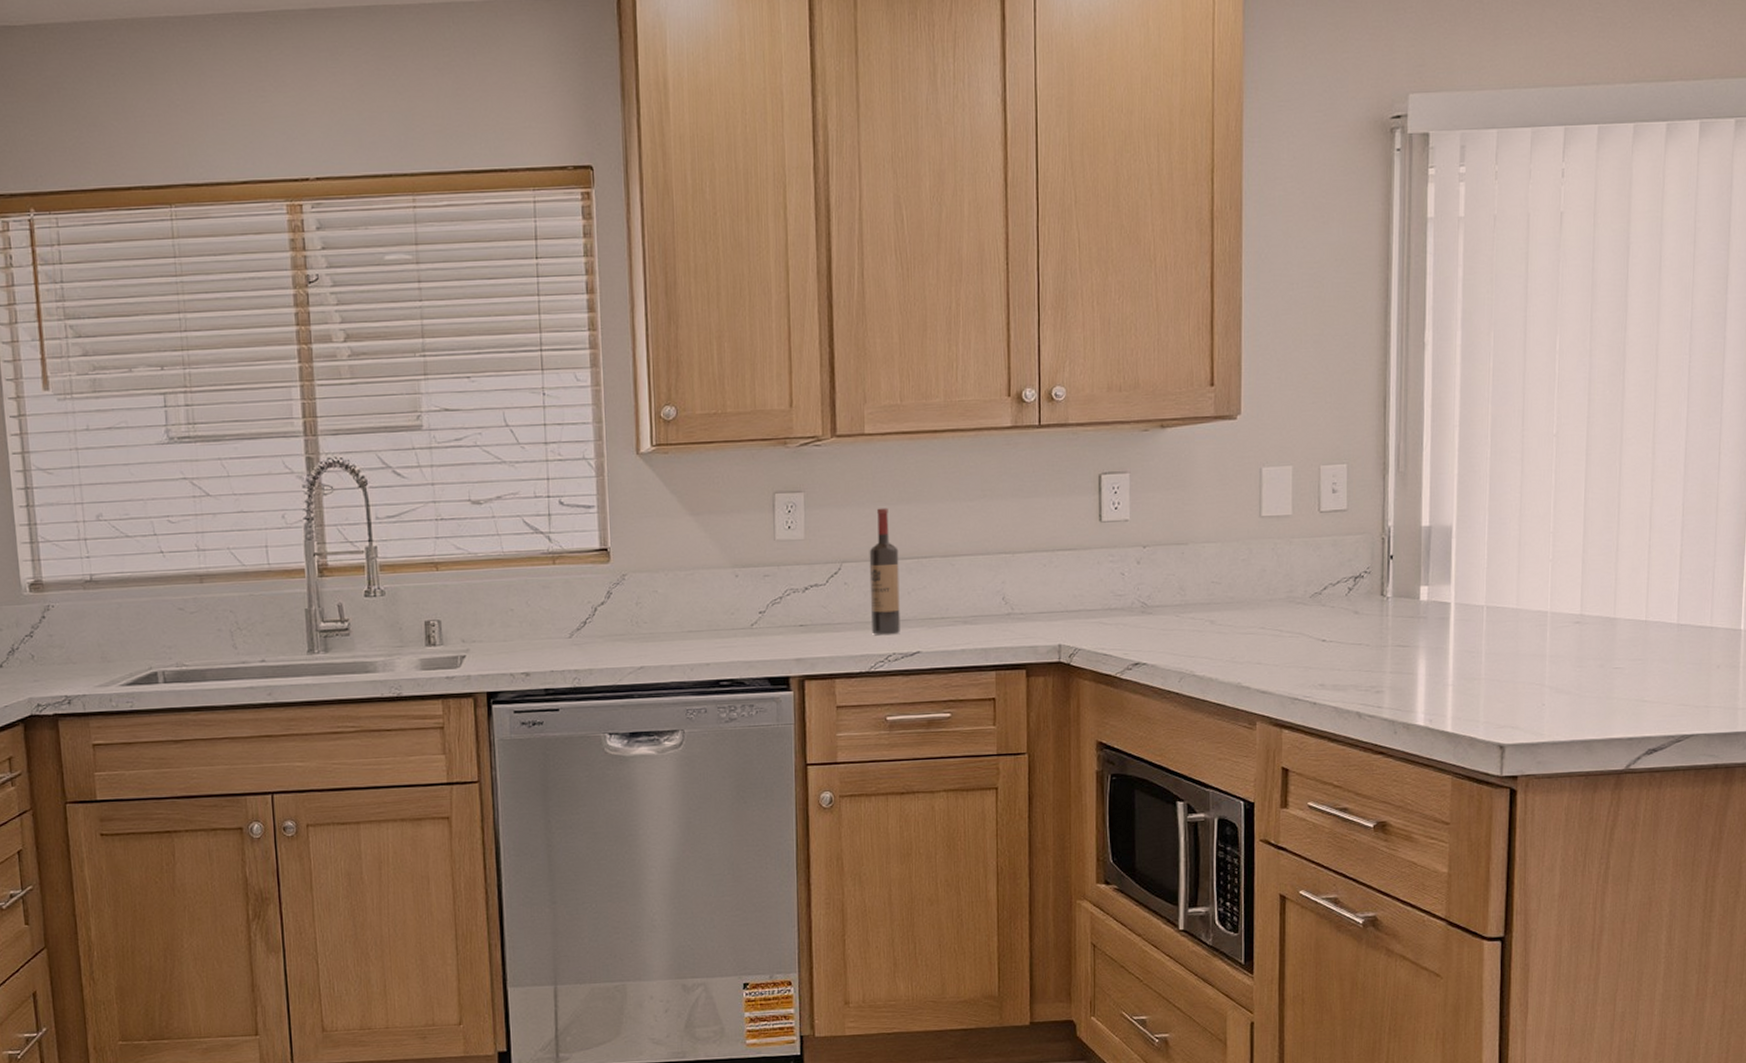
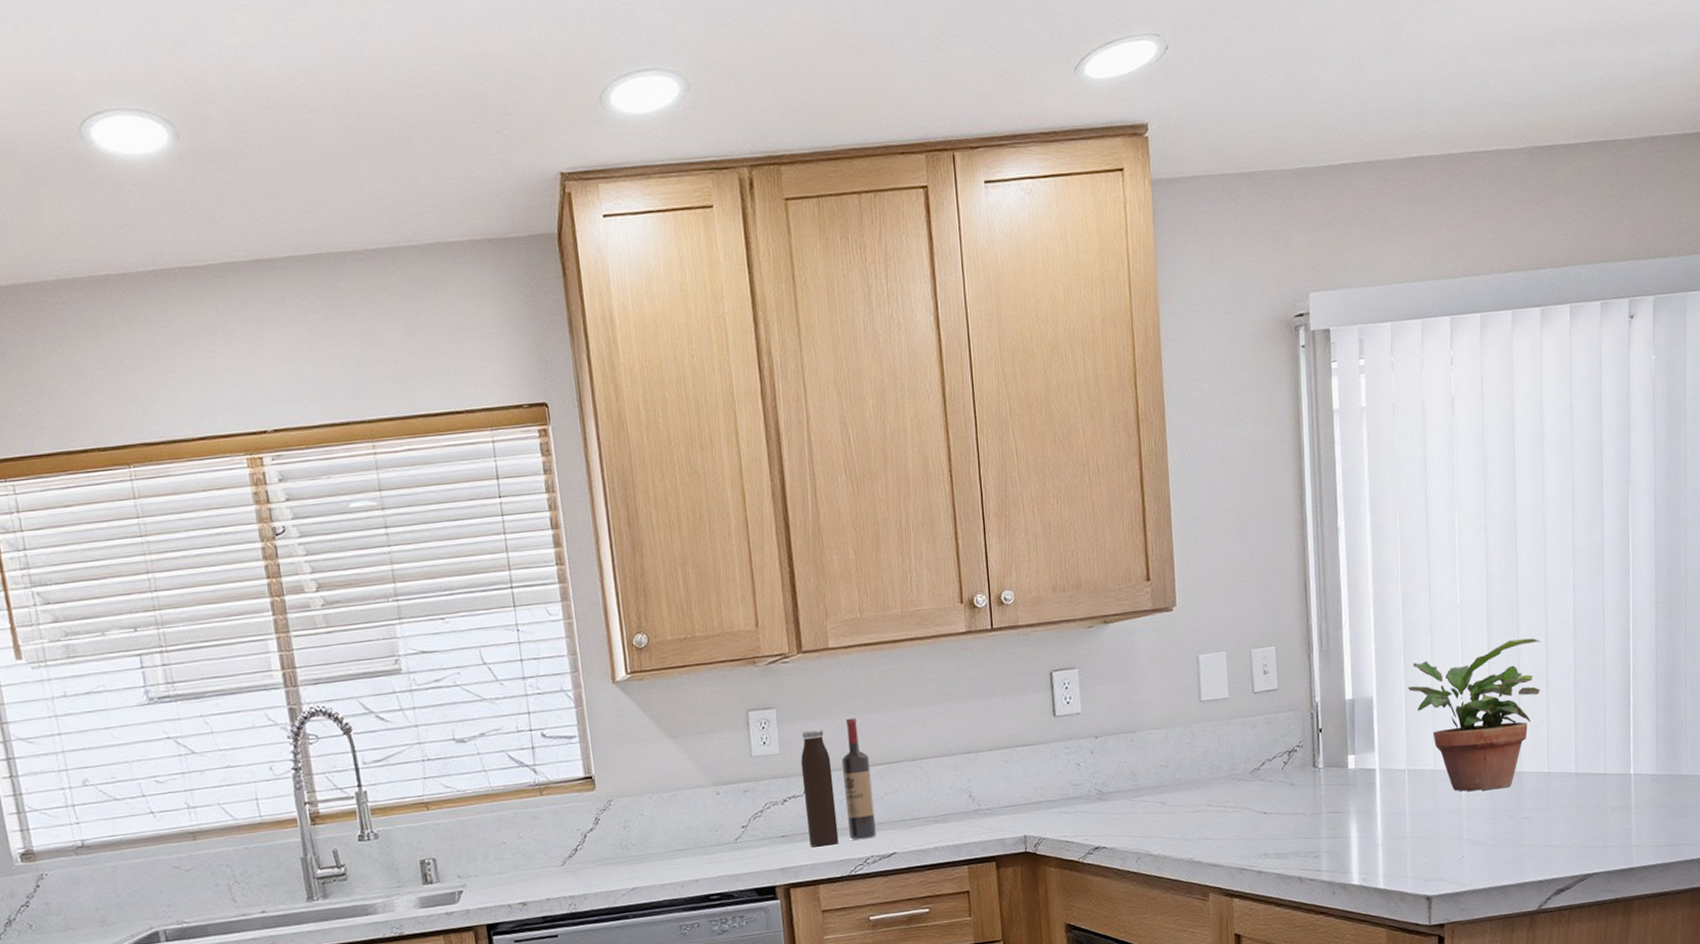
water bottle: none [826,517,860,639] -> present [800,729,839,847]
potted plant: none [1492,474,1645,636] -> present [1408,638,1540,792]

